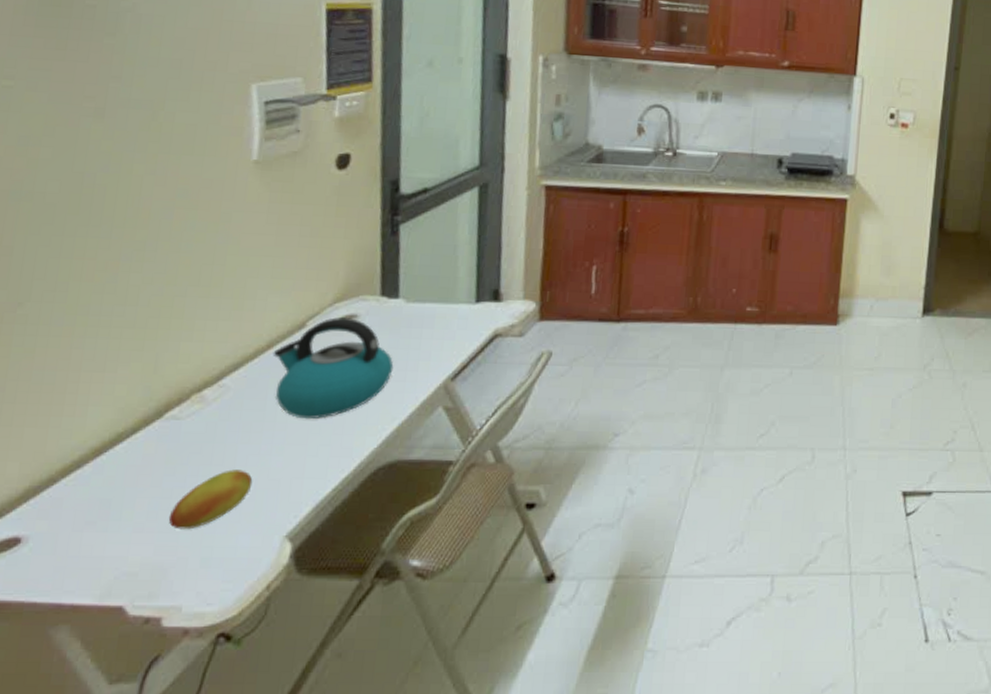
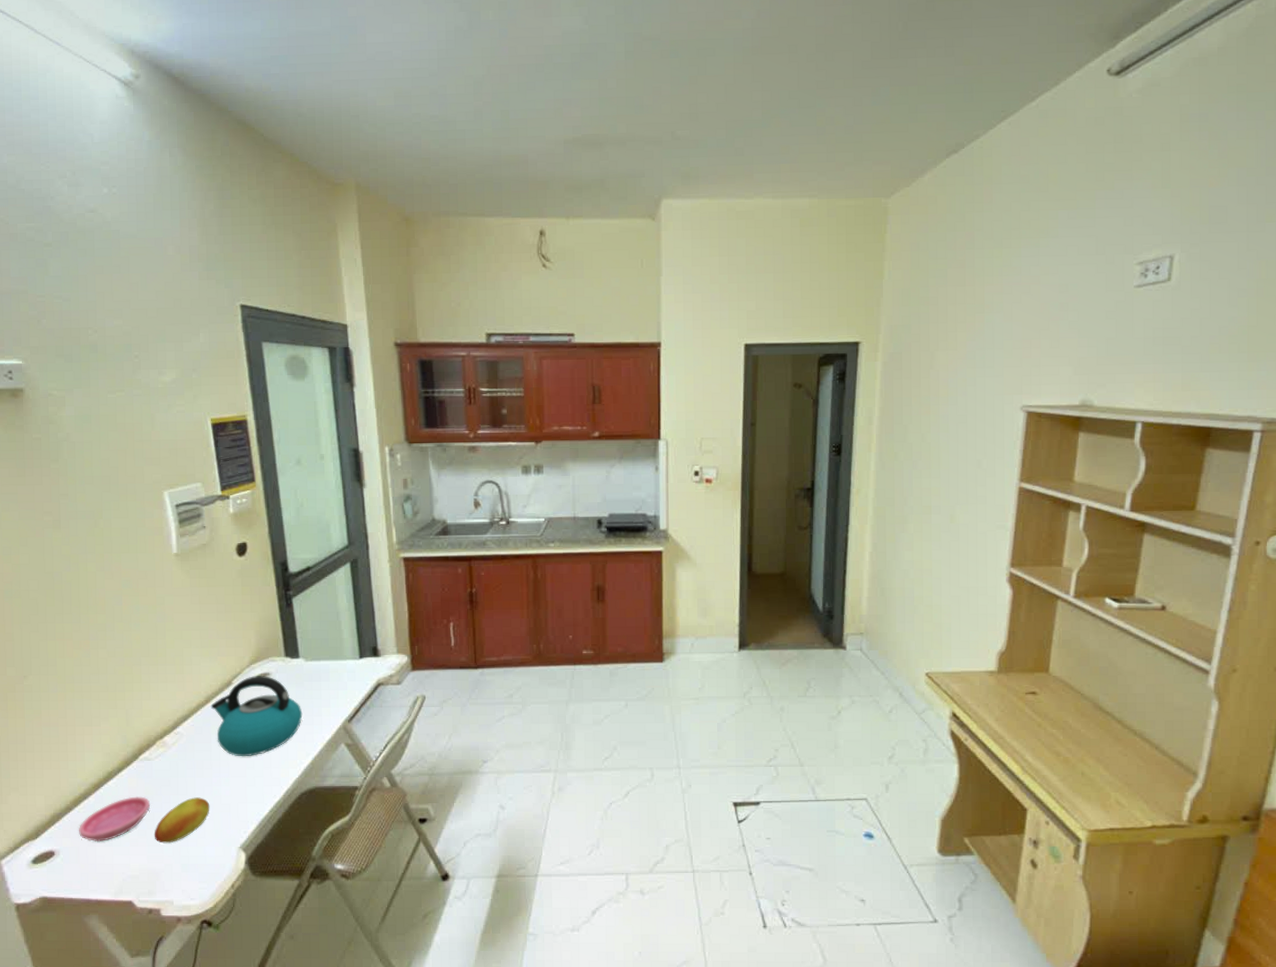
saucer: none [61,466,171,527] -> present [79,796,151,842]

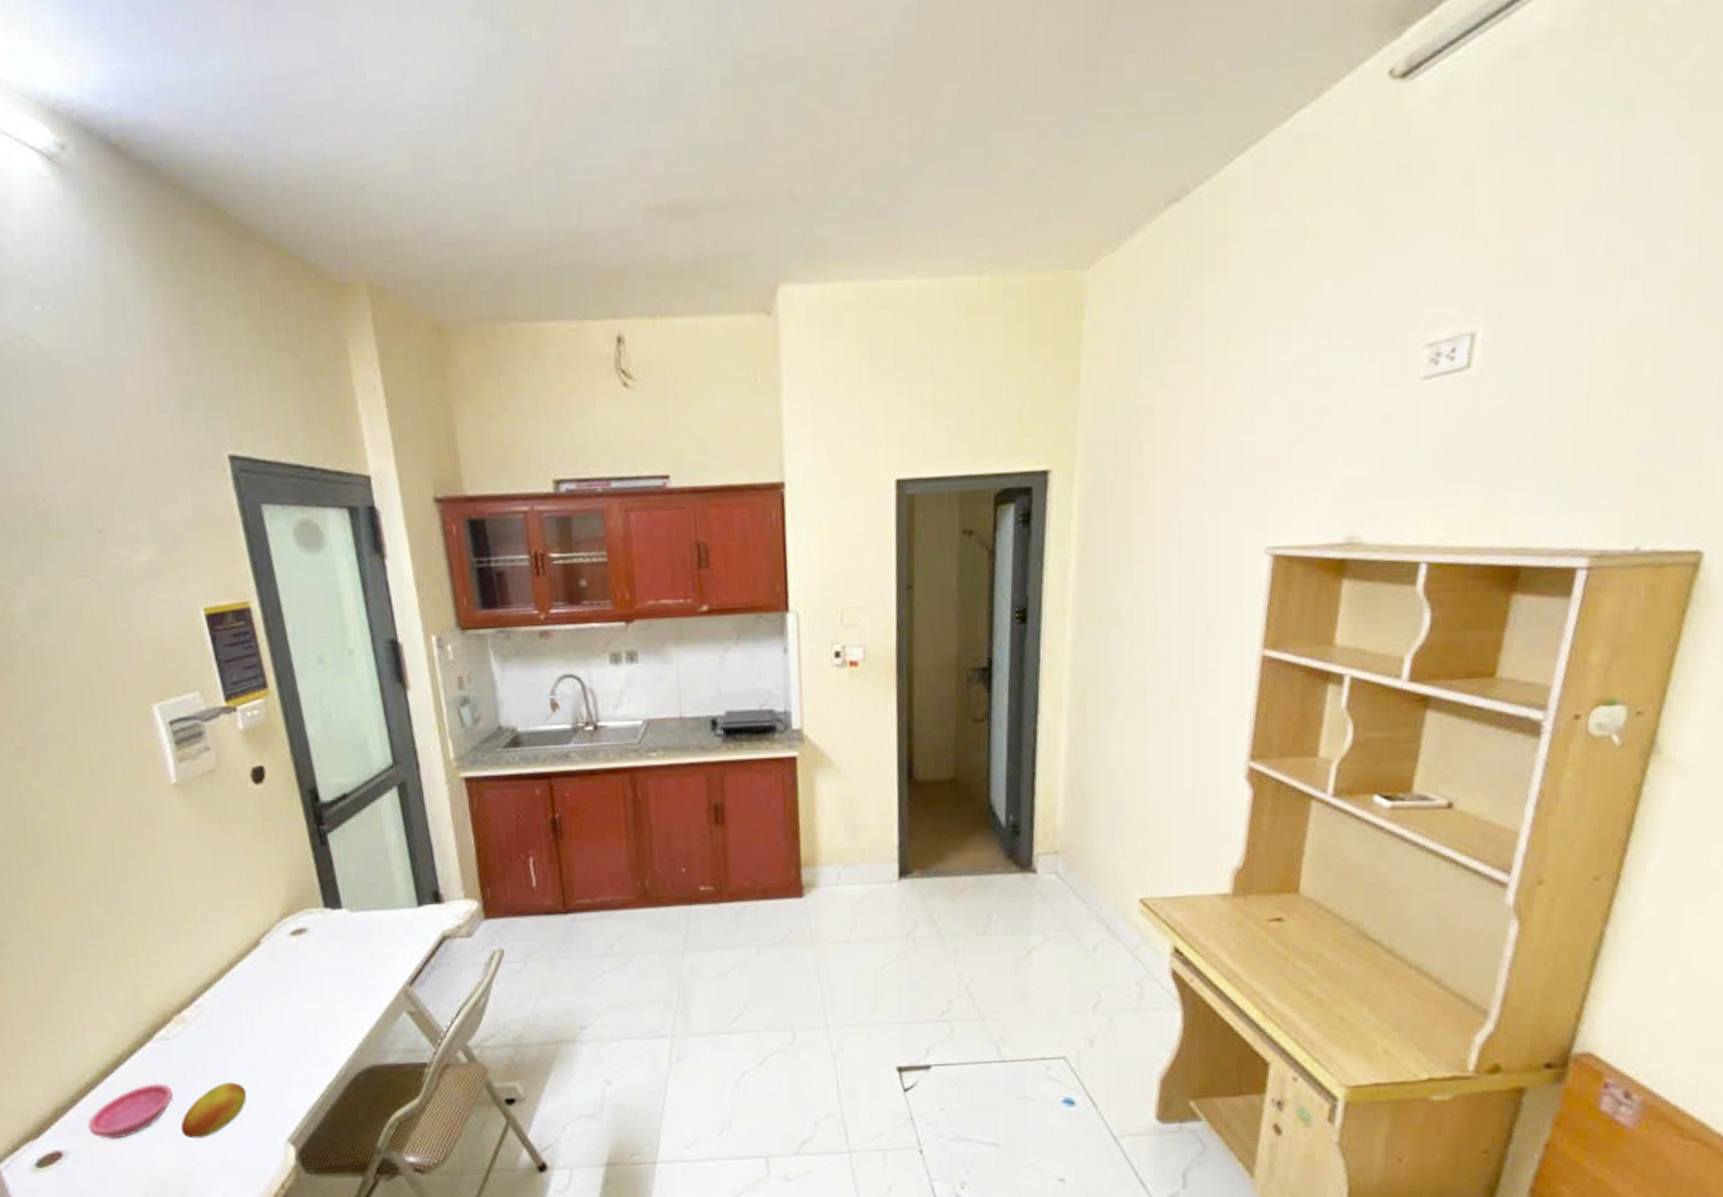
kettle: present [210,675,303,757] -> none [236,931,352,1032]

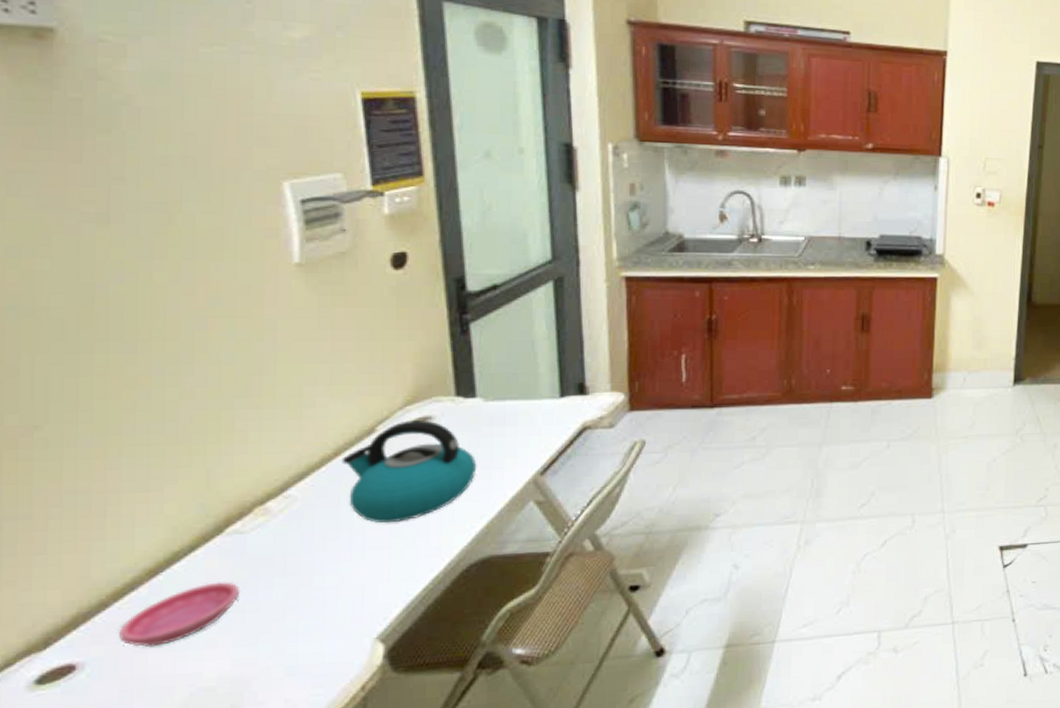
fruit: present [181,1082,247,1139] -> none [243,578,334,642]
kettle: none [236,931,352,1032] -> present [341,419,477,524]

